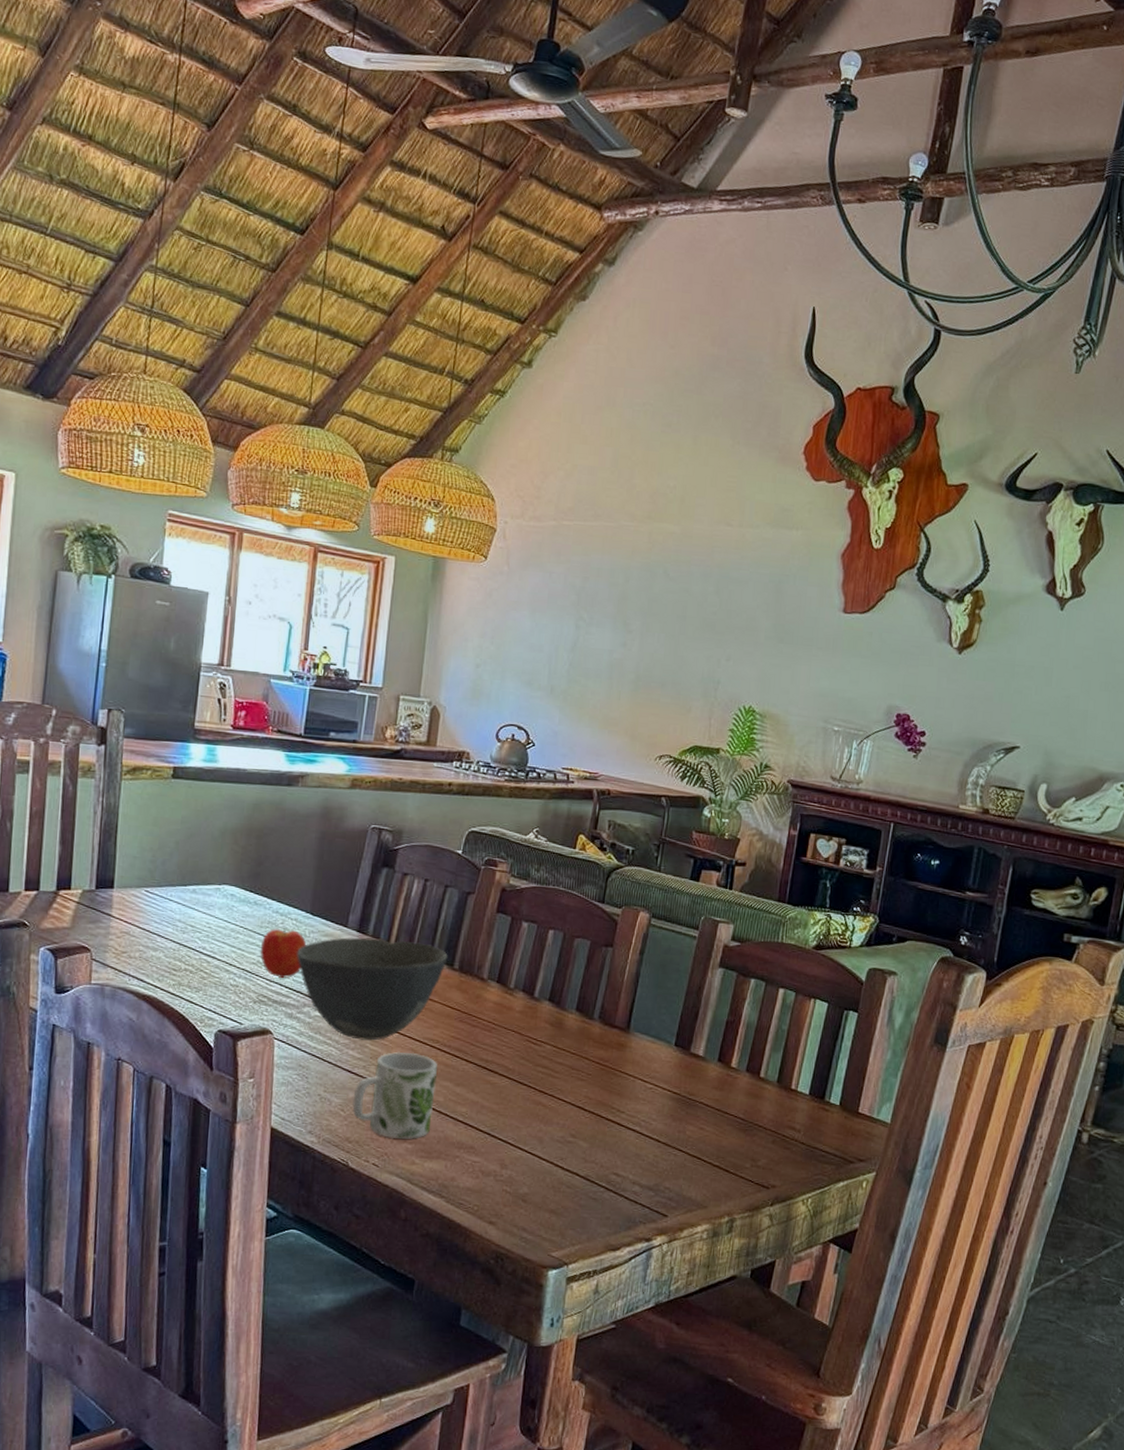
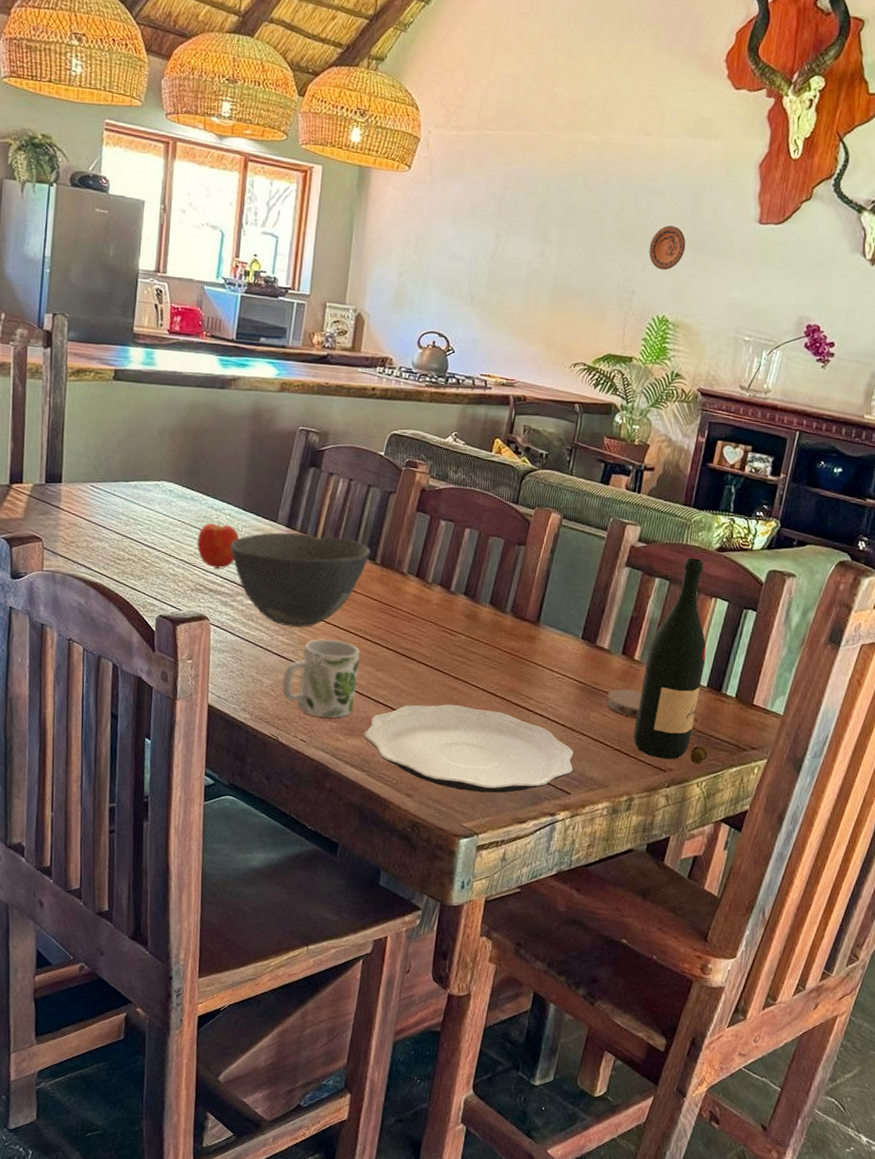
plate: none [442,1120,670,1218] -> present [363,704,574,793]
coaster: none [703,1098,741,1130] -> present [606,688,642,717]
decorative plate: none [733,615,771,660] -> present [648,225,686,270]
wine bottle: none [733,957,814,1179] -> present [633,558,709,764]

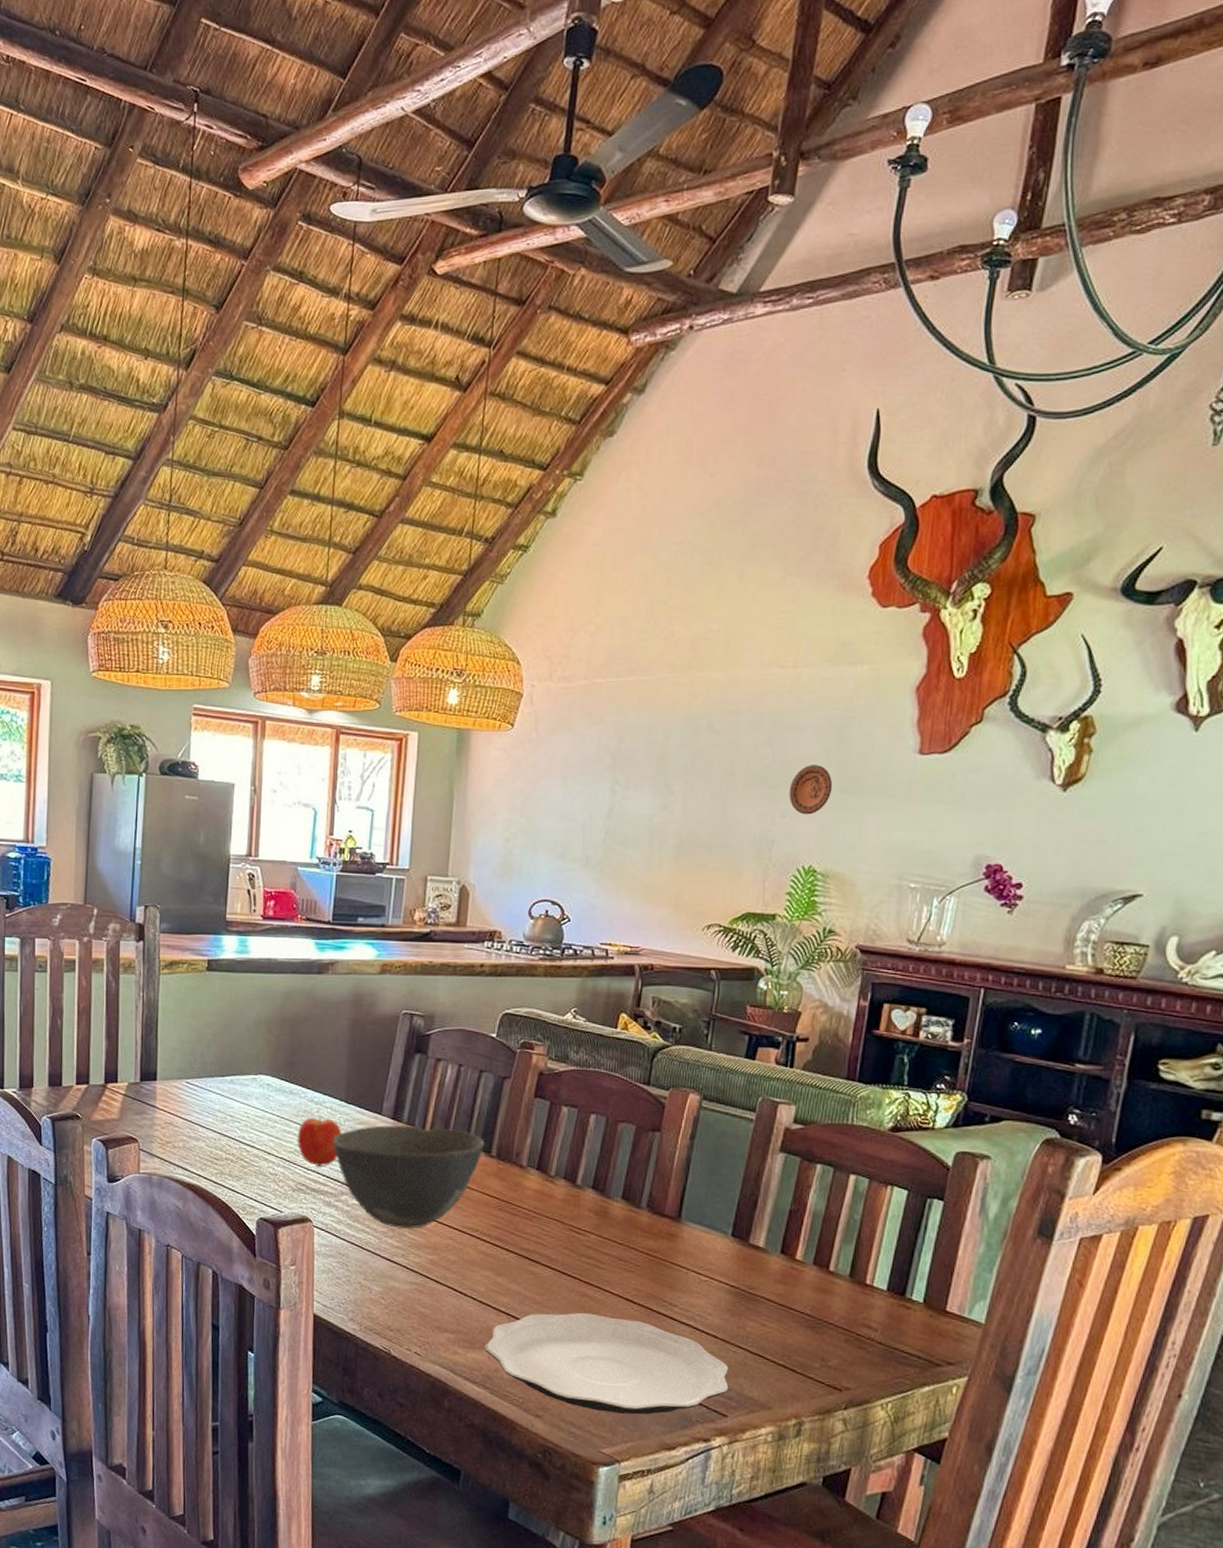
mug: present [282,638,360,718] -> none [392,1240,477,1329]
coaster: present [606,688,642,717] -> none [764,1292,807,1327]
wine bottle: present [633,558,709,764] -> none [800,1140,894,1382]

